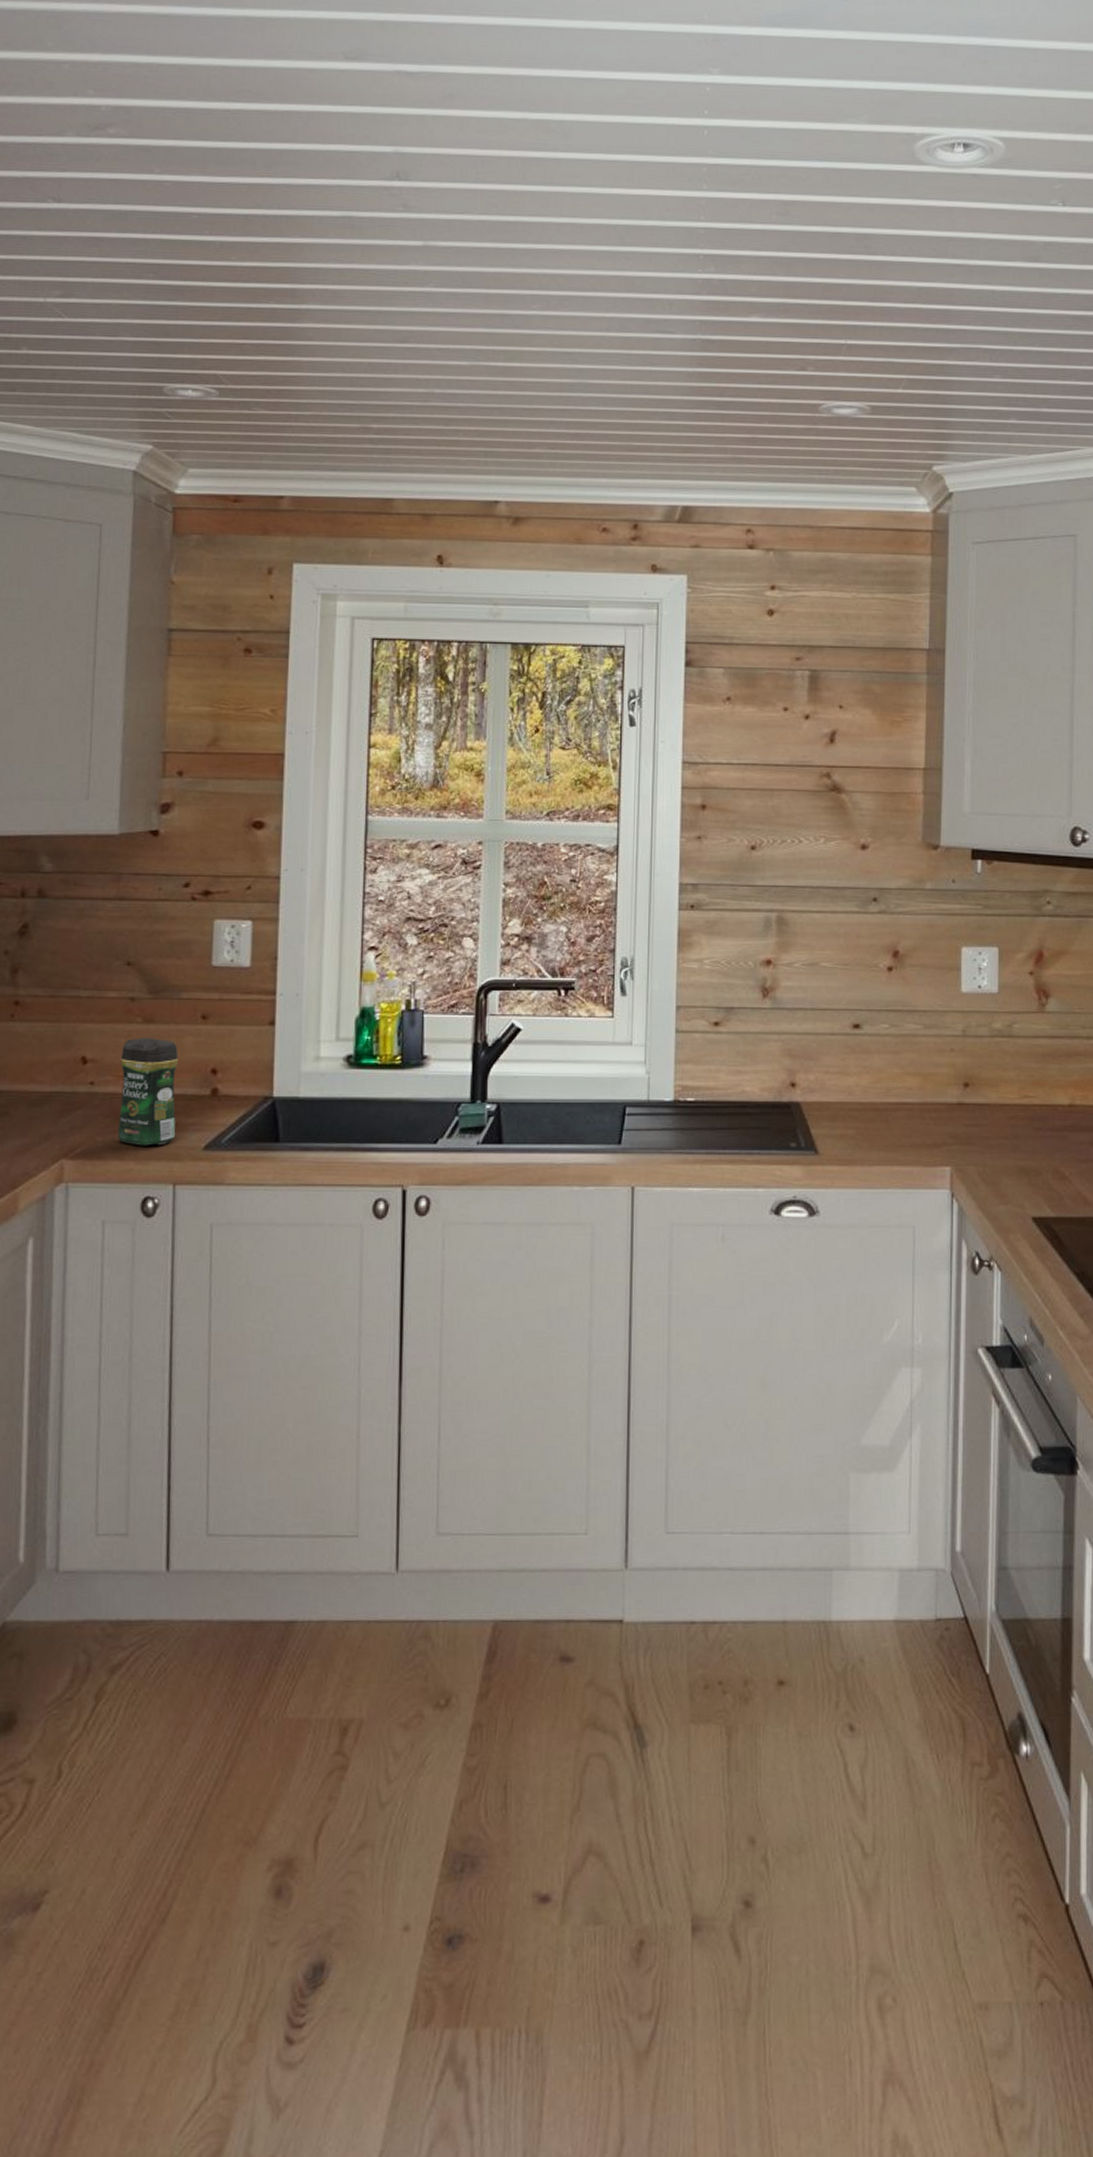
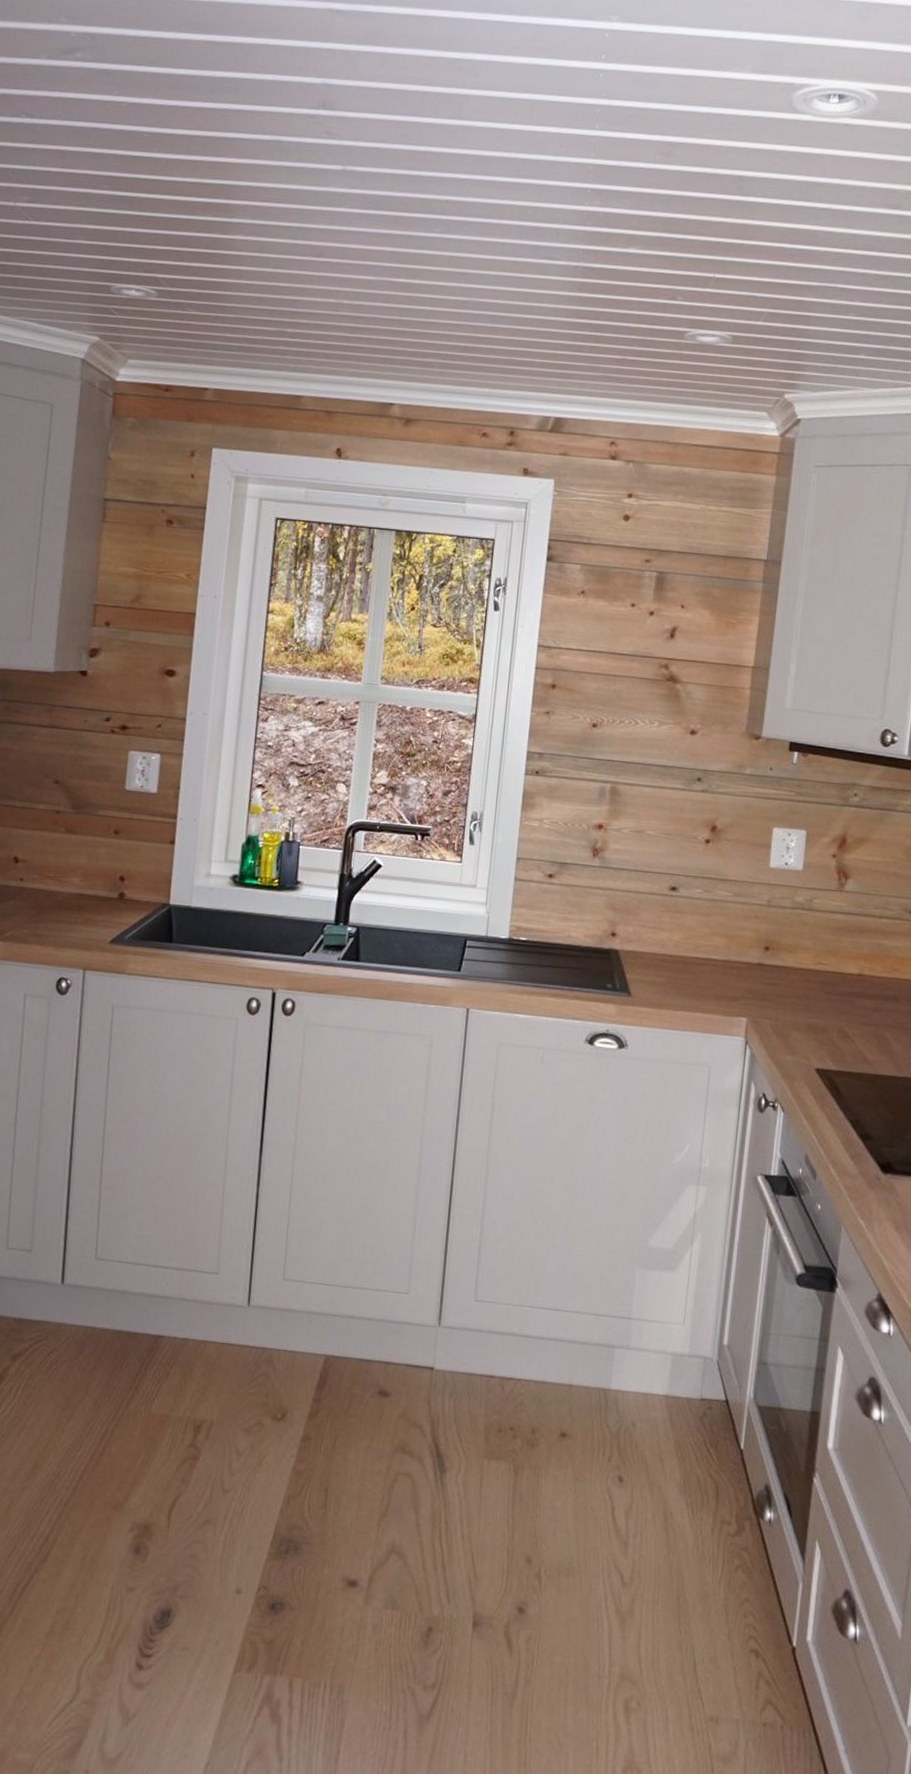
coffee jar: present [117,1038,178,1146] -> none [40,845,93,936]

